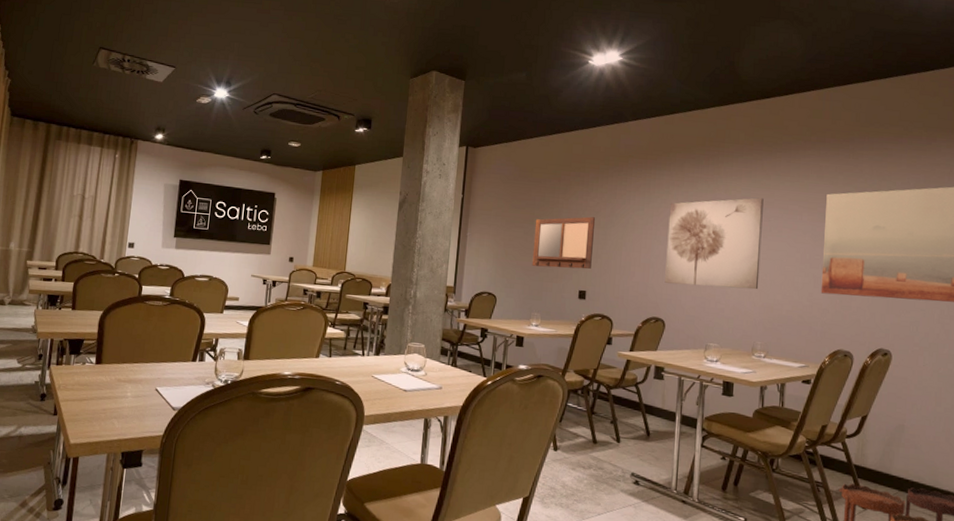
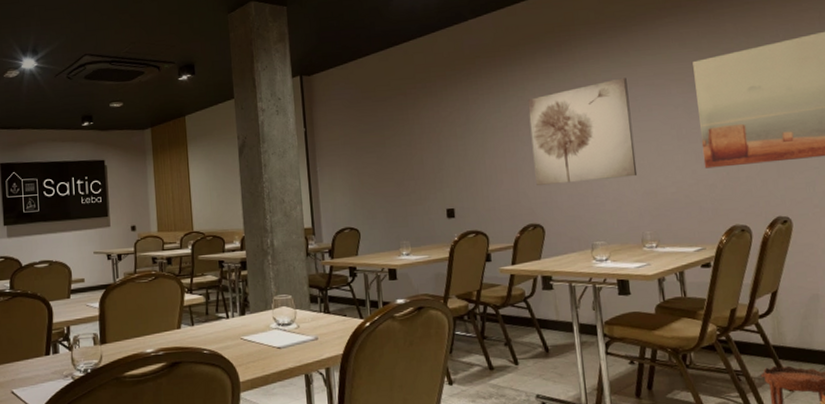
writing board: present [532,216,595,270] -> none [387,128,455,191]

